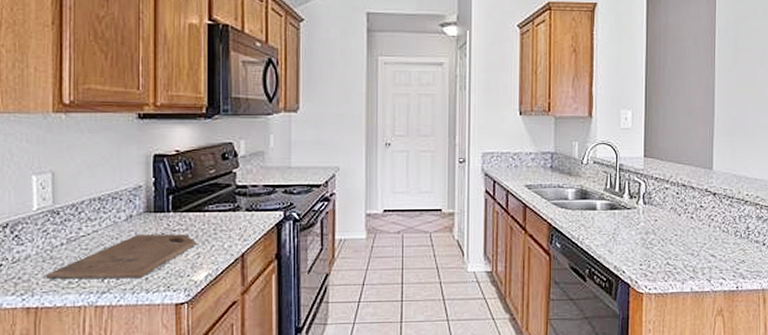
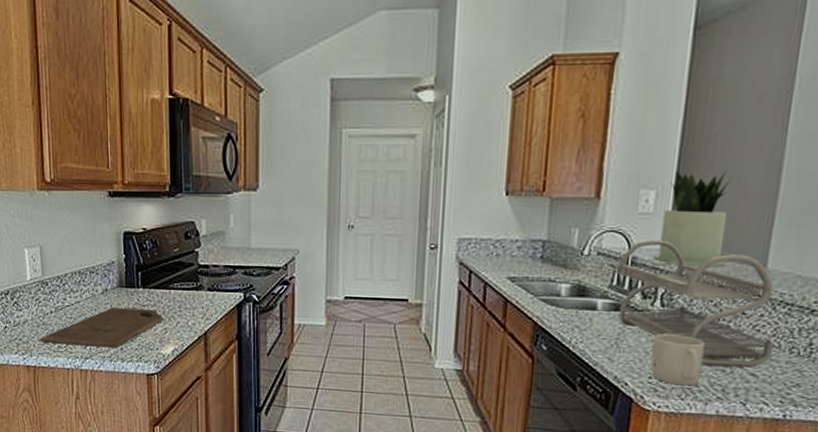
dish rack: none [608,149,724,250] -> present [616,239,774,368]
planter: none [633,95,686,171] -> present [651,171,733,268]
mug: none [640,227,677,270] -> present [651,333,705,386]

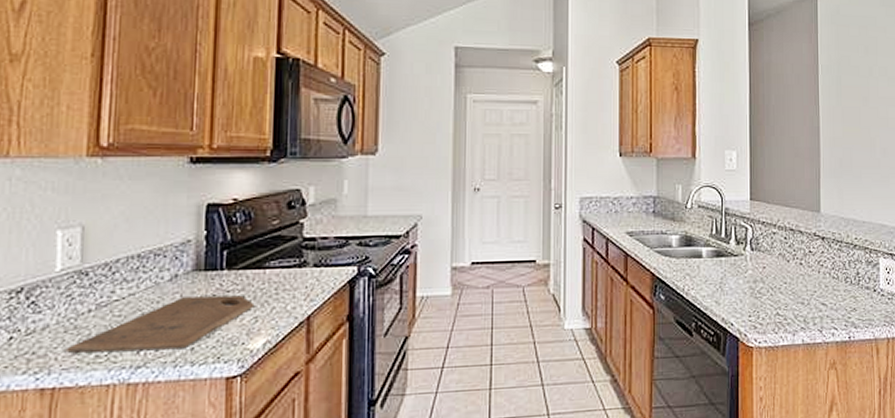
dish rack: present [616,239,774,368] -> none [714,192,834,299]
planter: present [651,171,733,268] -> none [739,135,793,215]
mug: present [651,333,705,386] -> none [748,274,787,321]

